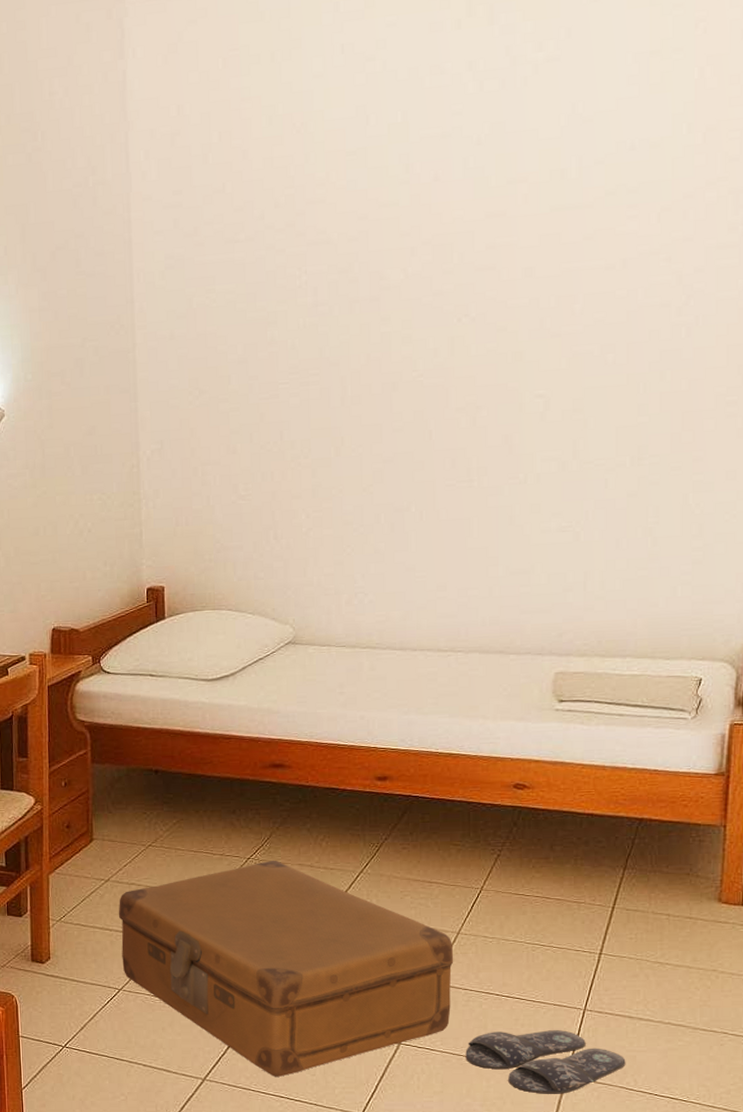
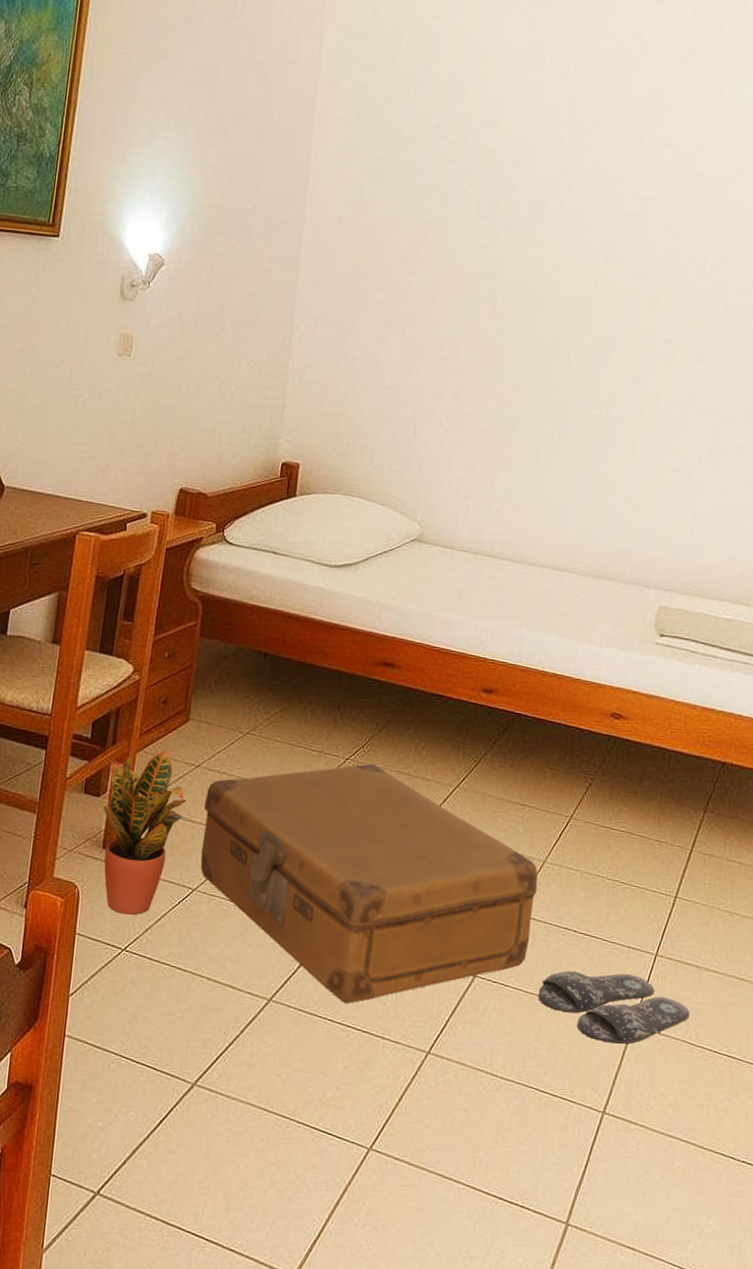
potted plant: none [27,868,102,1016] -> present [104,746,187,915]

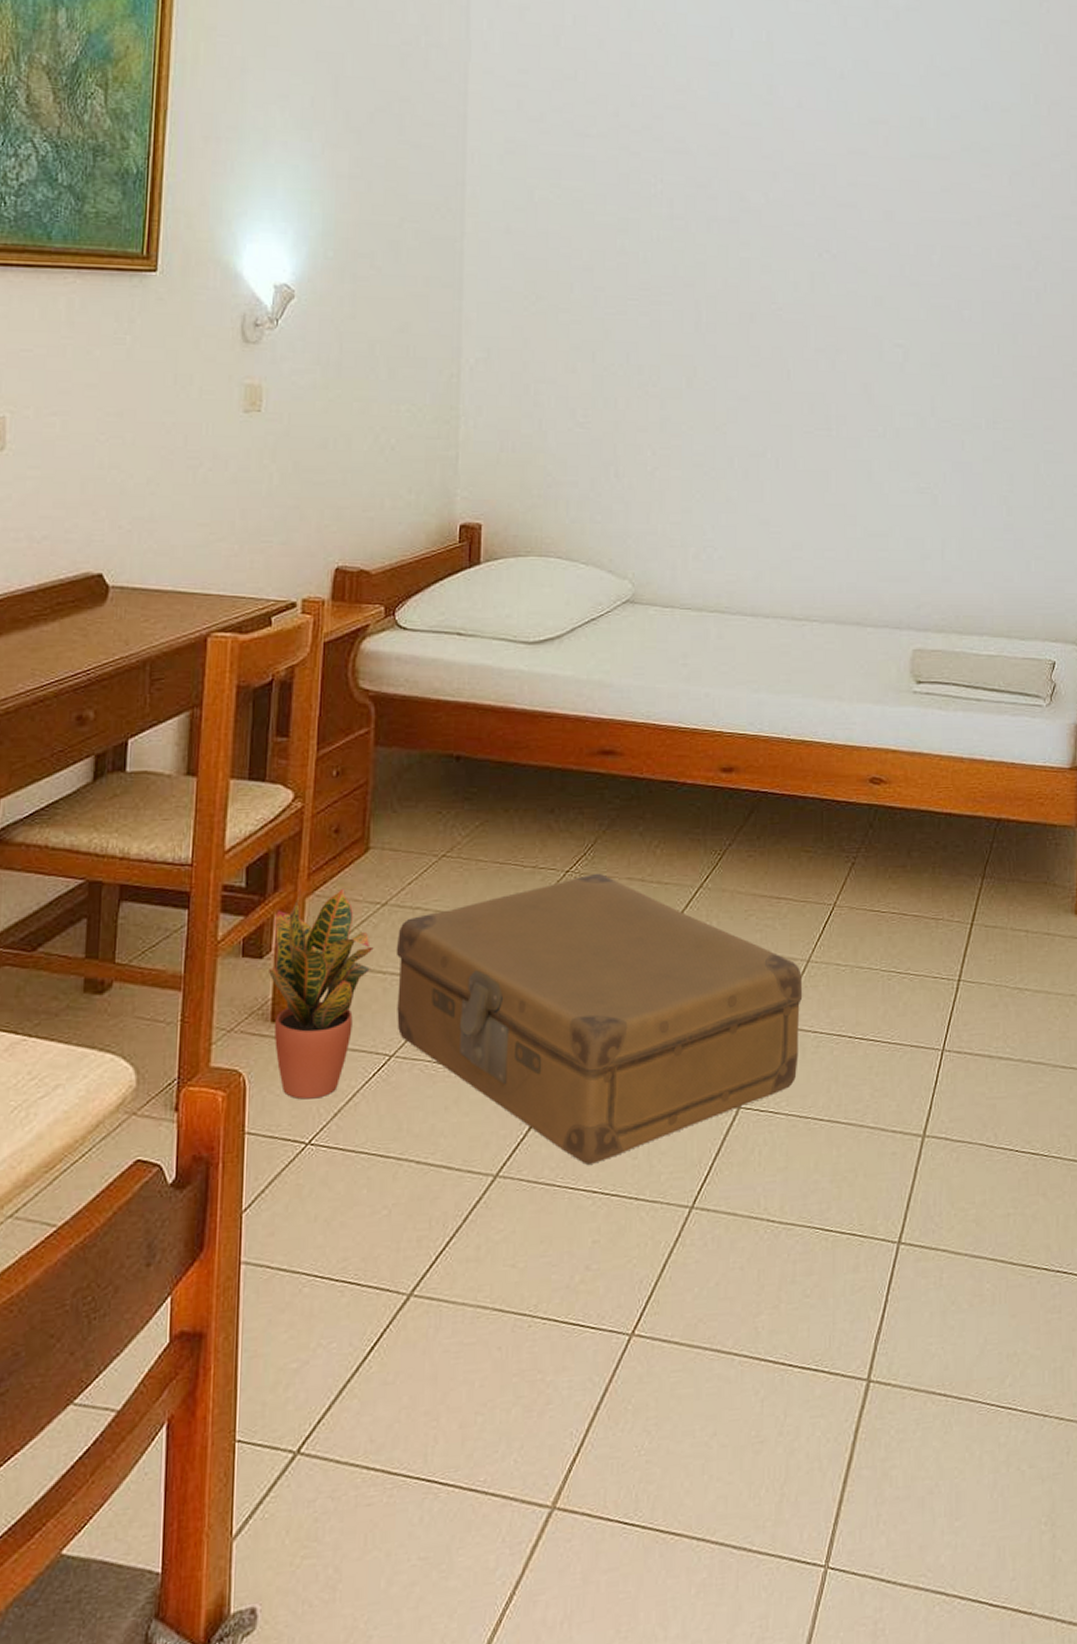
slippers: present [538,971,690,1044] -> none [814,1077,986,1161]

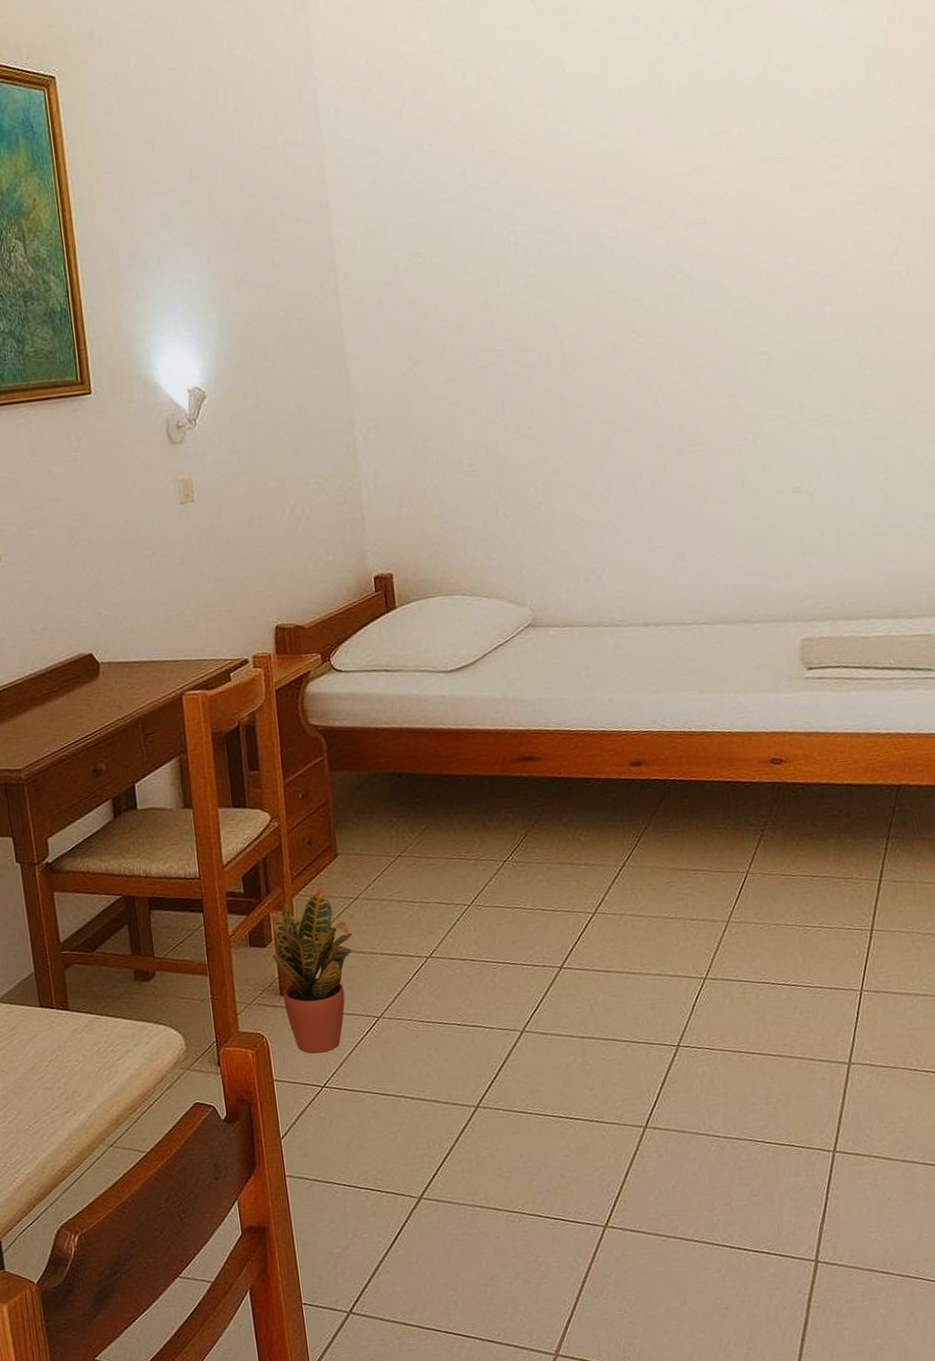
suitcase: present [396,873,803,1165] -> none [370,860,728,1096]

